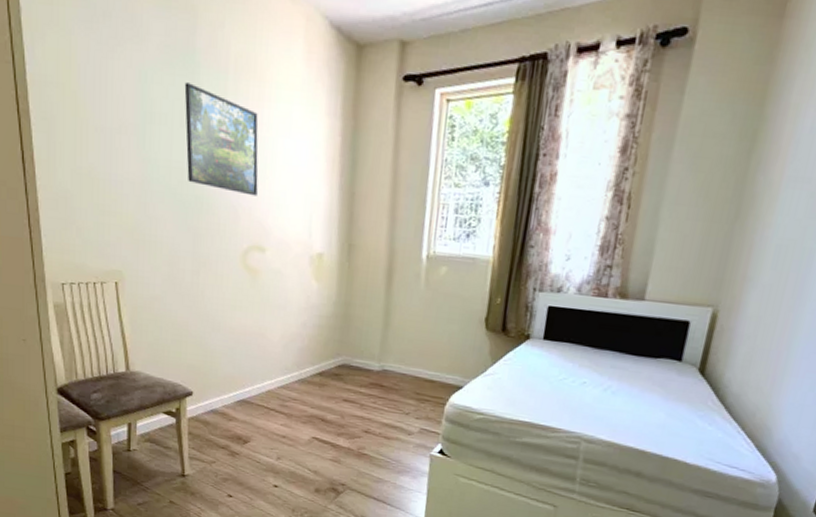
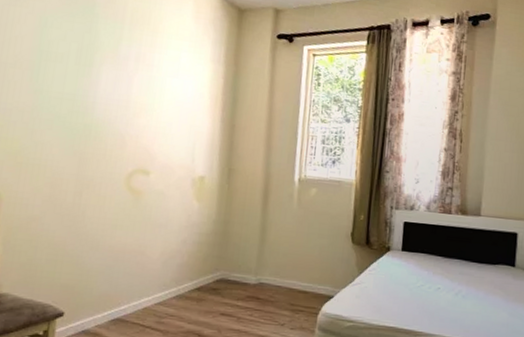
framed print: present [184,82,259,196] -> none [78,29,149,126]

